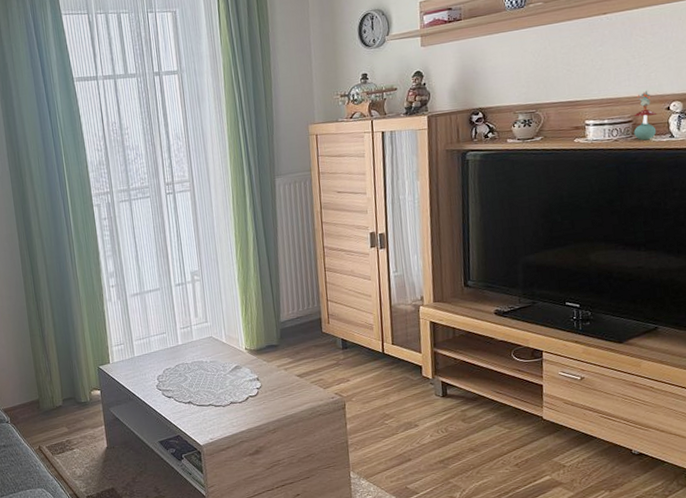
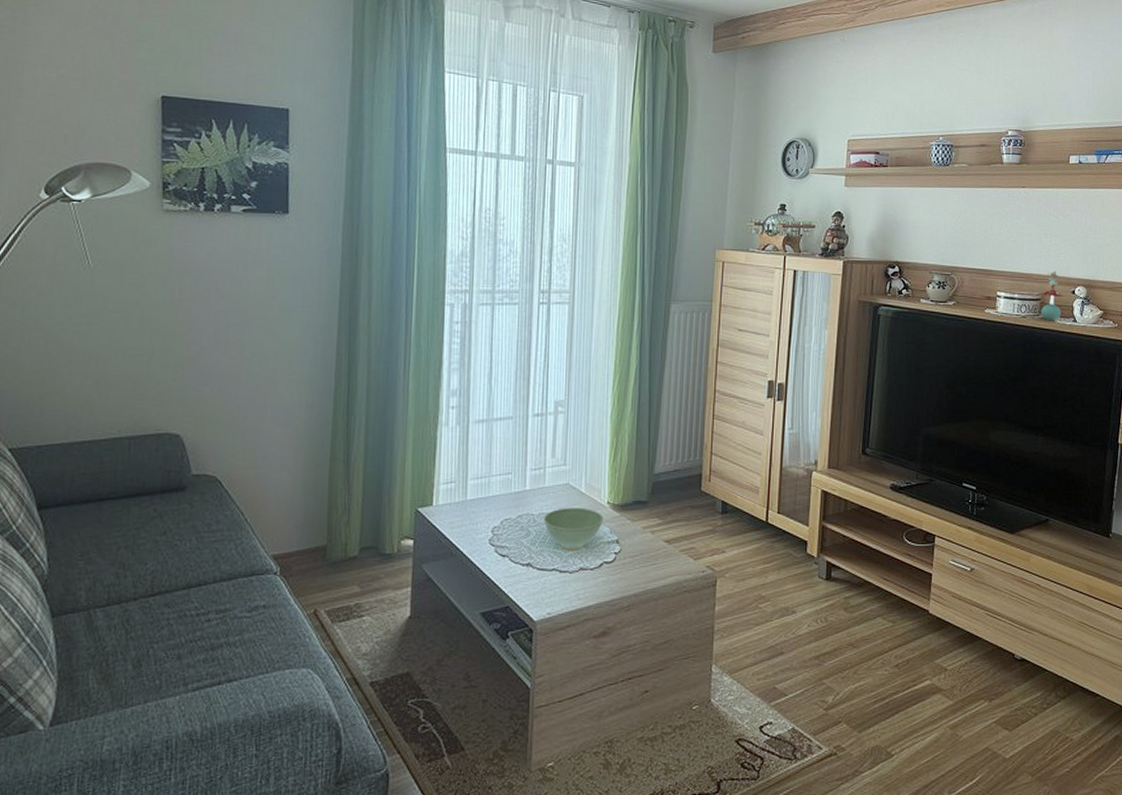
bowl: none [195,354,244,390] -> present [543,507,604,552]

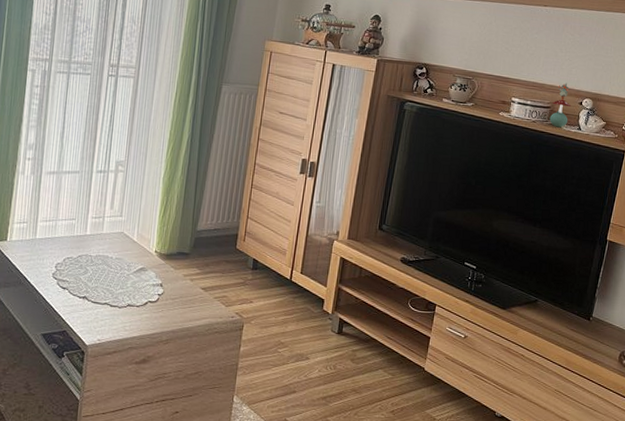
bowl: present [543,507,604,552] -> none [99,252,151,290]

